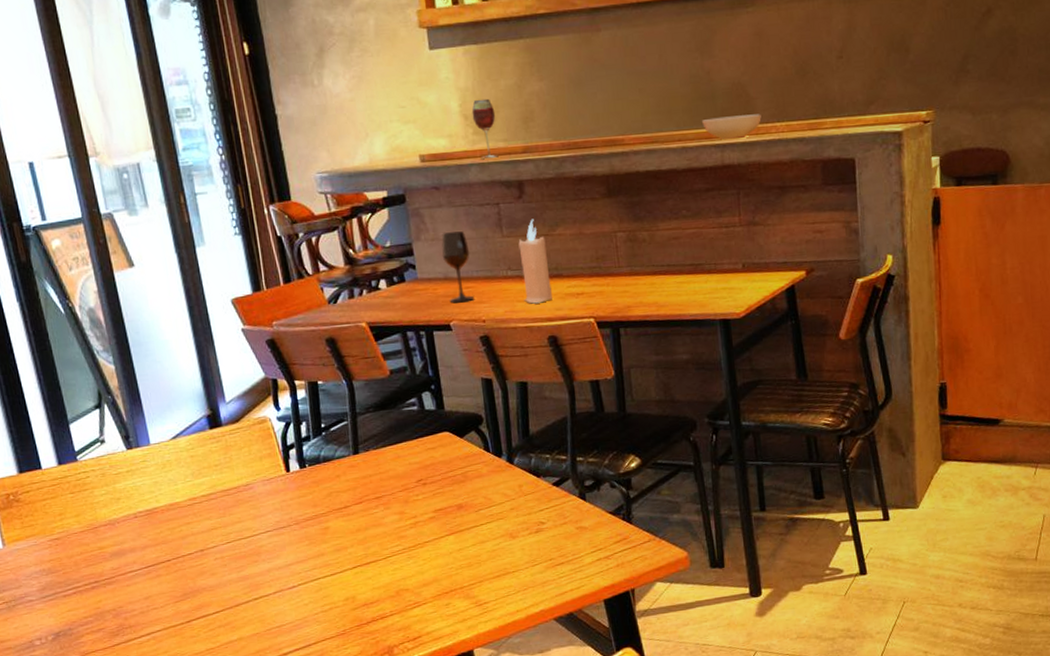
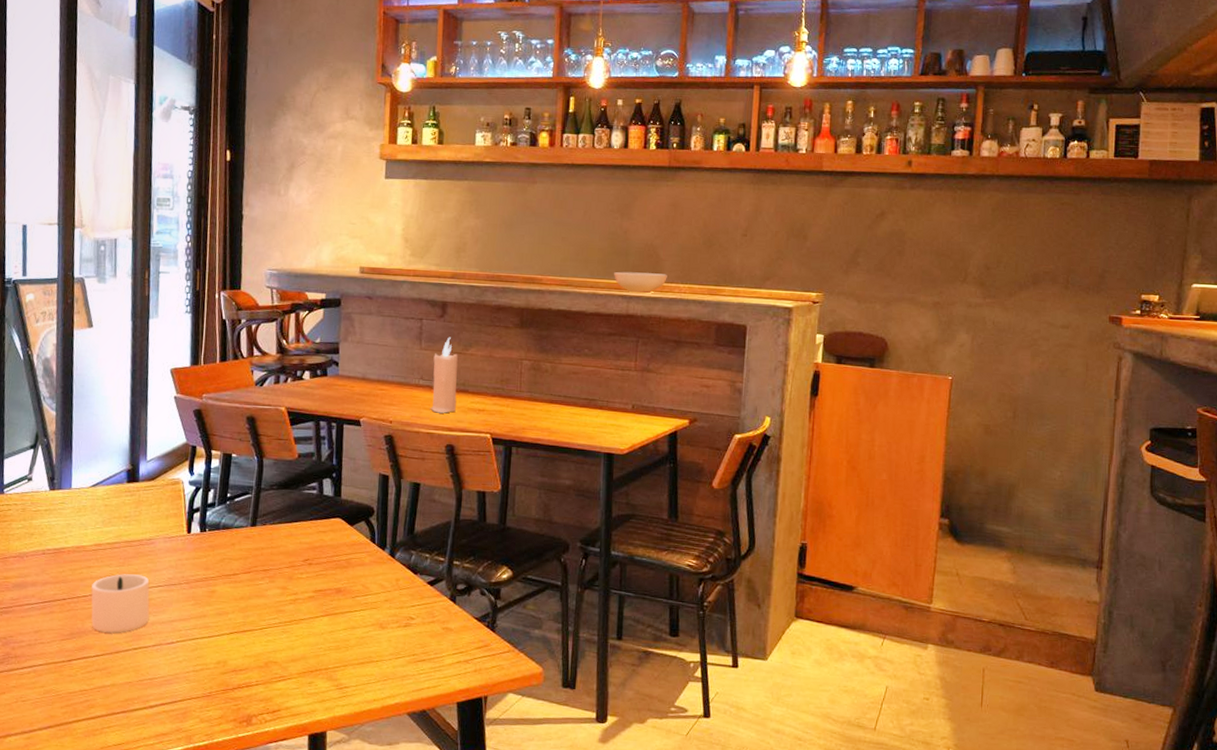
candle: none [194,523,264,588] -> present [90,574,150,633]
wine glass: present [441,231,475,303] -> none [363,338,389,402]
wineglass: present [471,98,499,160] -> none [412,226,433,280]

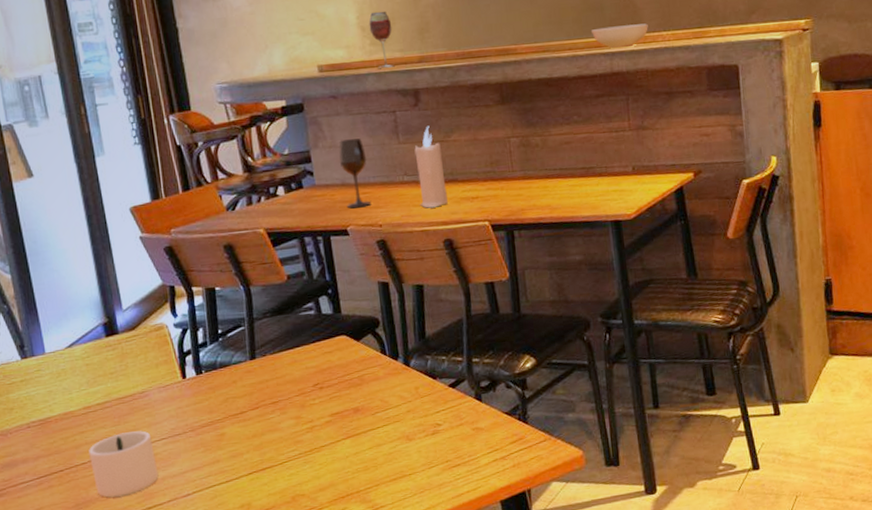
wine glass: none [363,338,389,402] -> present [339,138,372,208]
wineglass: none [412,226,433,280] -> present [368,11,395,70]

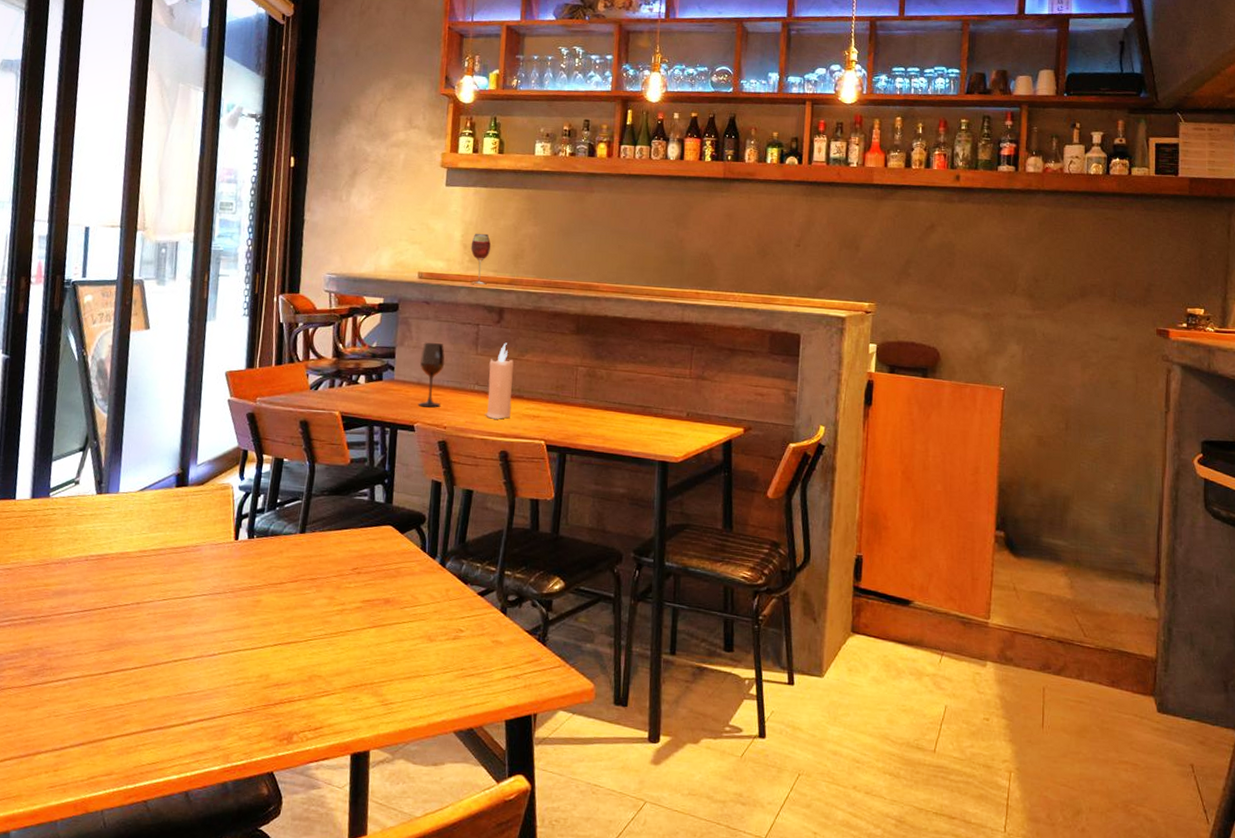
candle: present [88,430,159,498] -> none [131,582,194,644]
bowl: present [590,23,648,49] -> none [668,279,722,302]

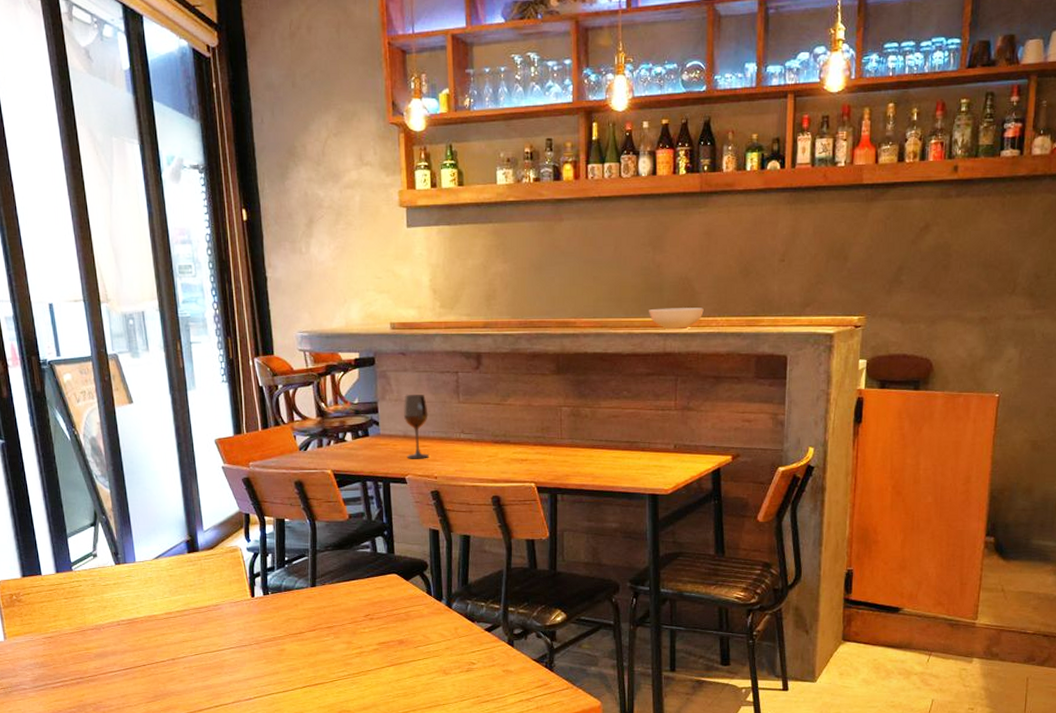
wineglass: present [470,233,492,286] -> none [440,275,462,331]
candle: present [484,342,514,420] -> none [472,388,499,466]
bowl: none [668,279,722,302] -> present [648,308,704,330]

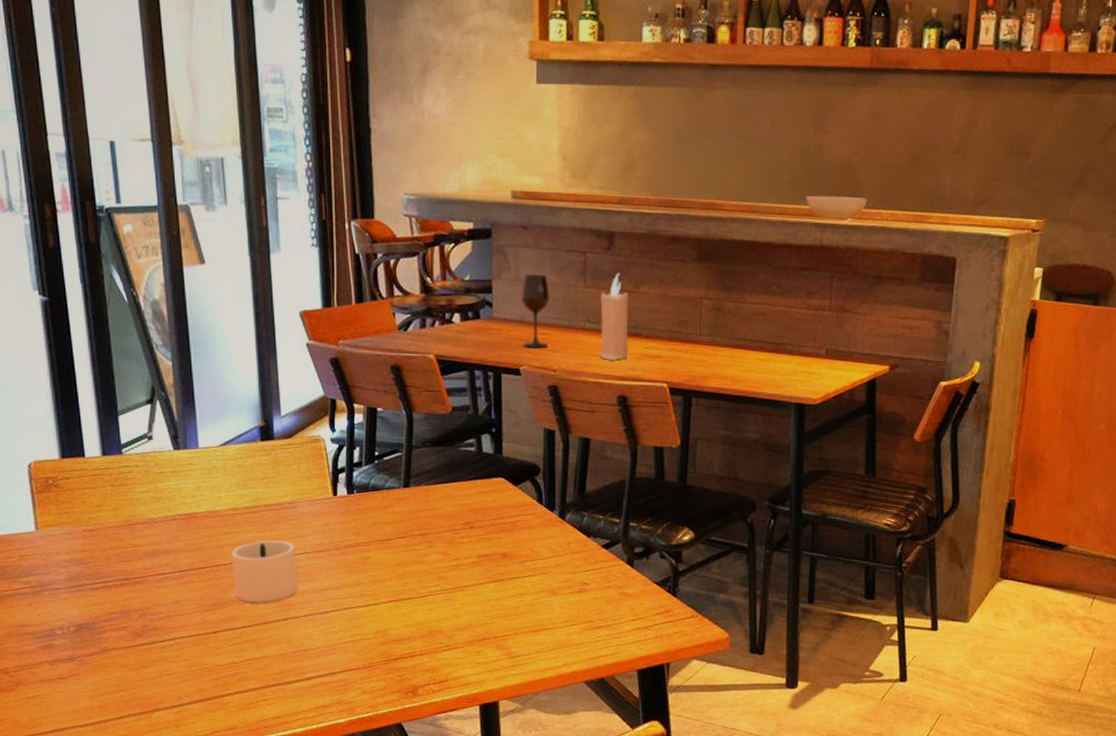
candle: none [167,639,226,693] -> present [230,540,298,603]
candle: none [472,388,499,466] -> present [597,273,629,361]

